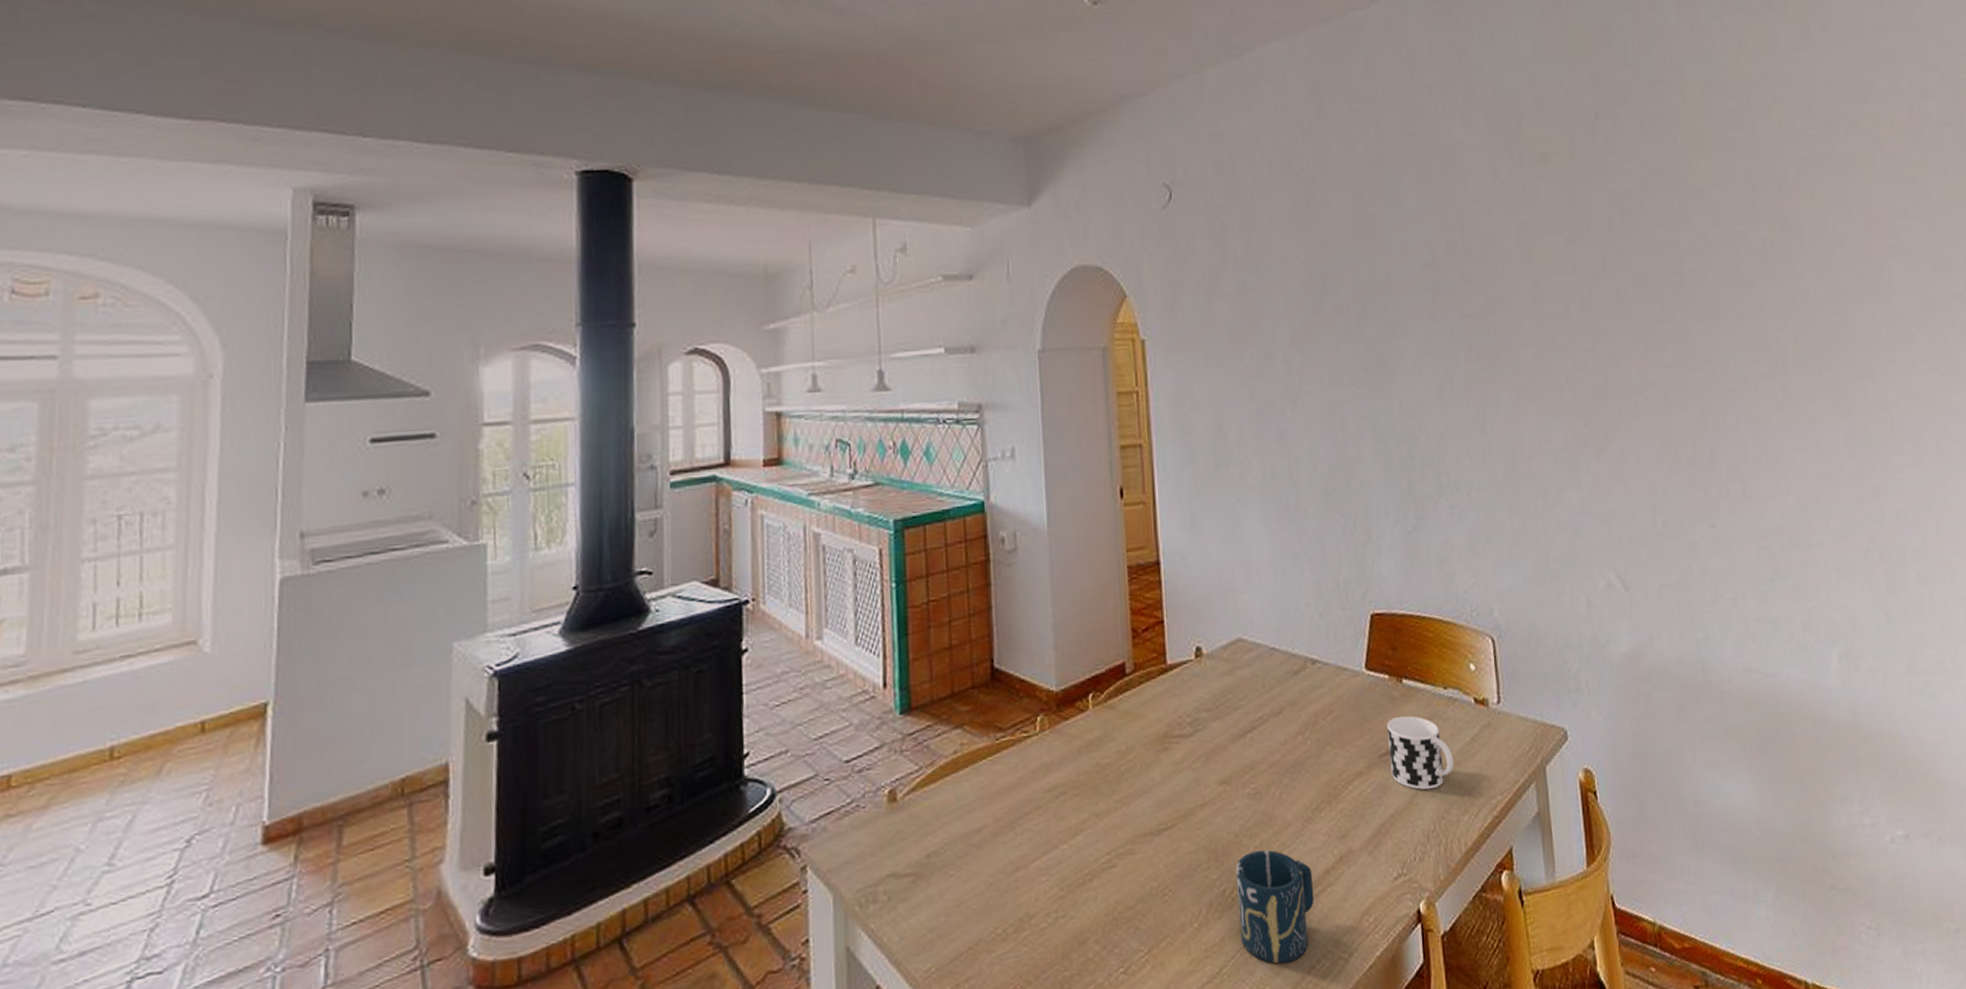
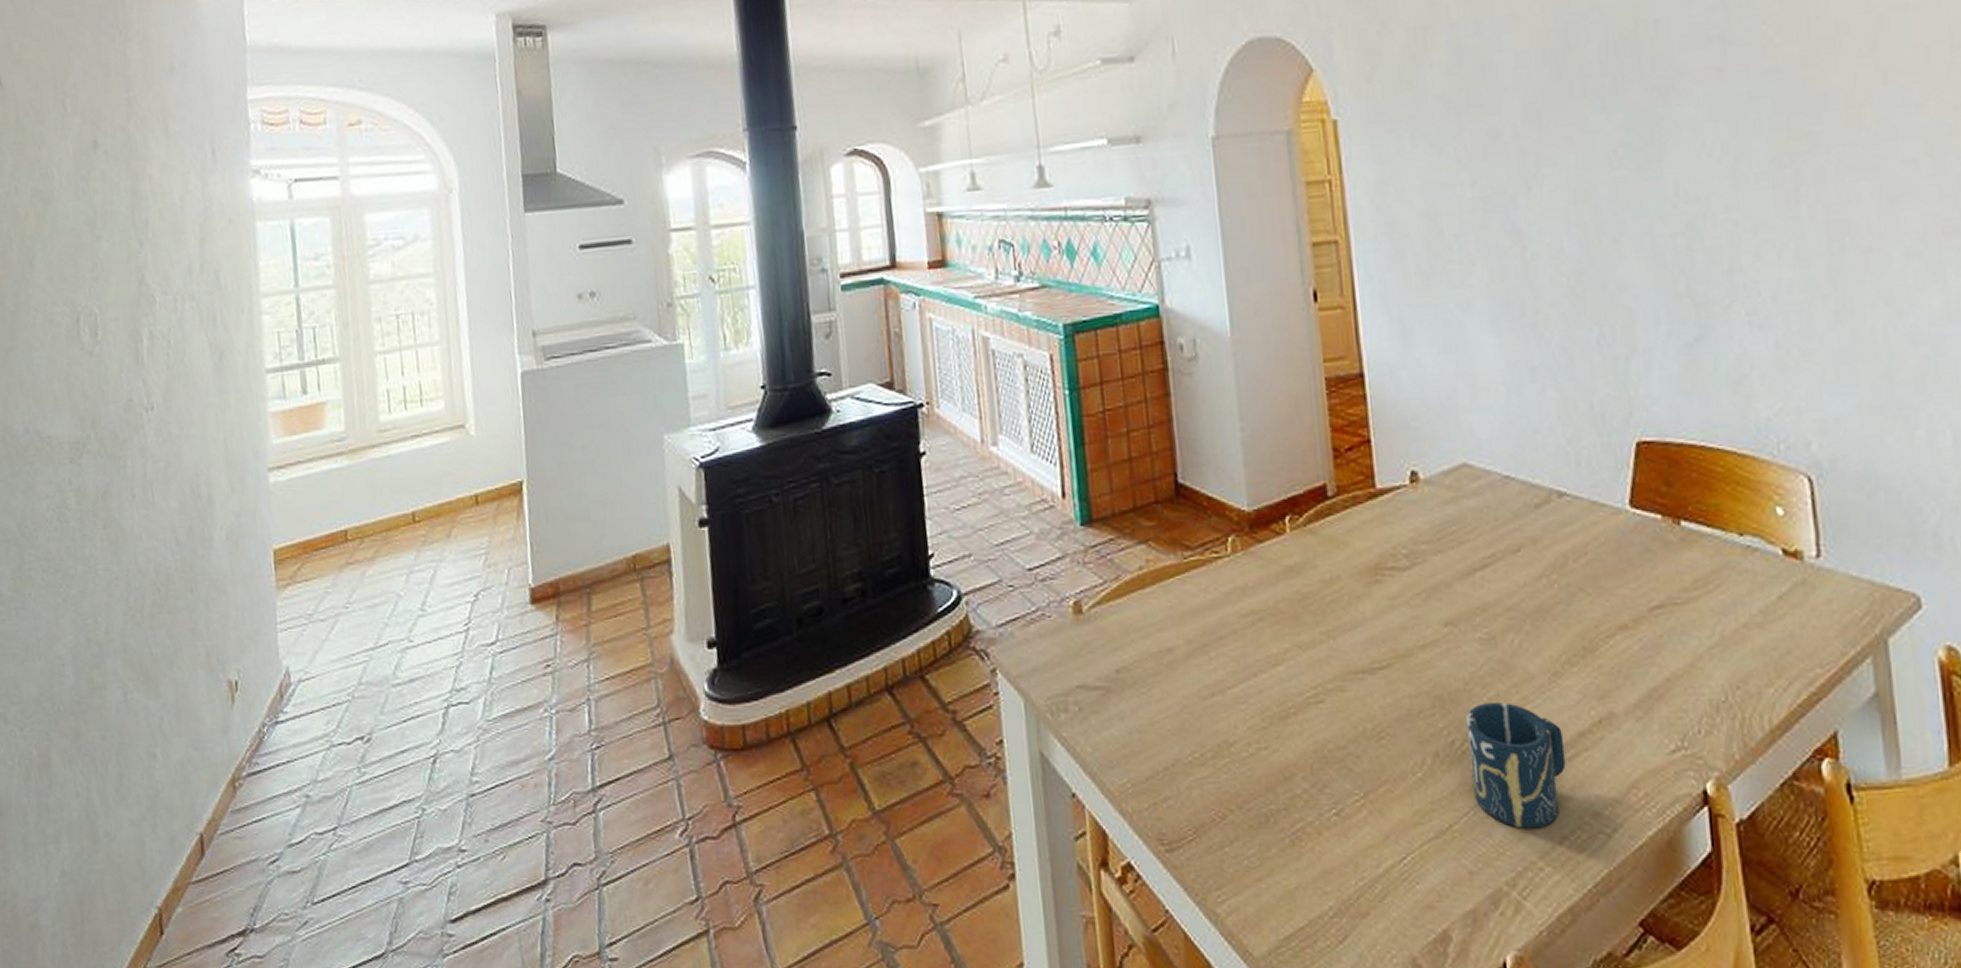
cup: present [1387,716,1454,790] -> none [1660,564,1754,654]

